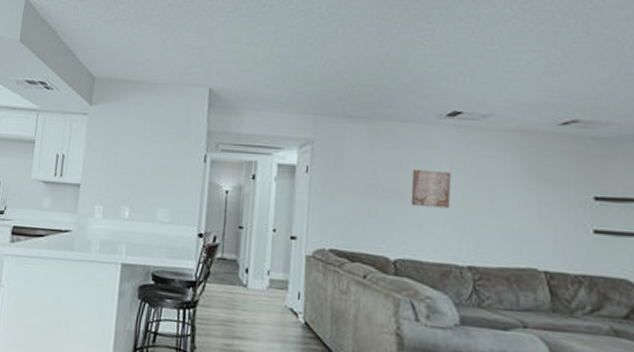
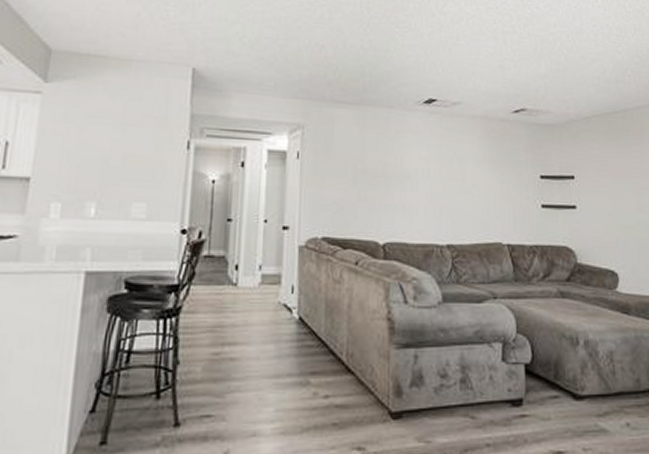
wall art: present [410,170,452,209] -> none [396,154,430,191]

